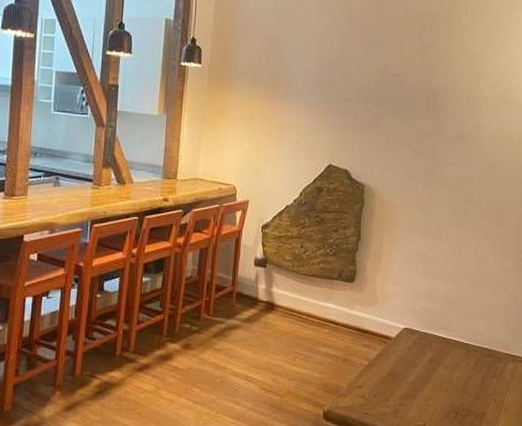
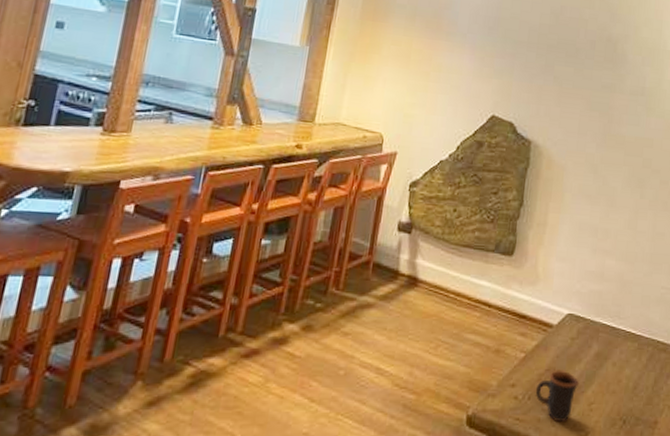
mug: none [379,373,417,415] -> present [535,370,580,423]

